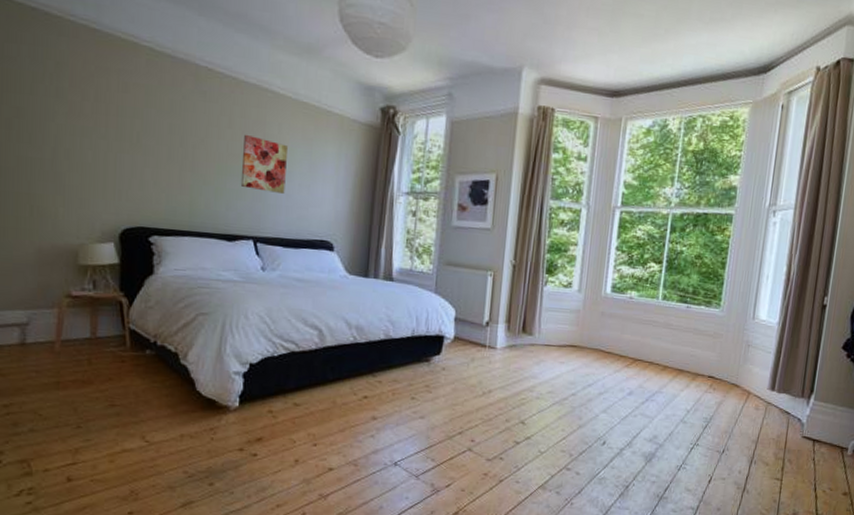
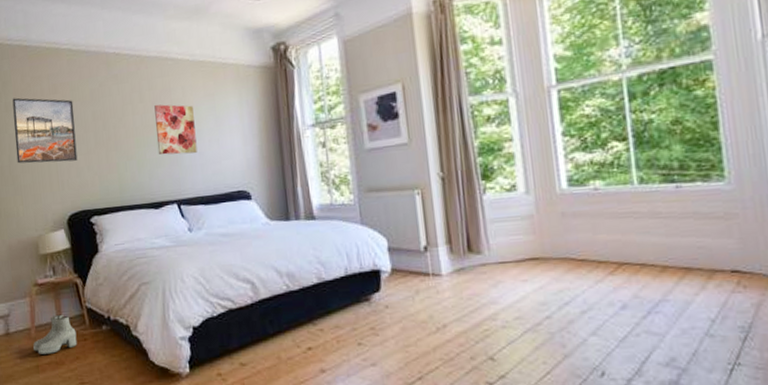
boots: none [56,331,113,372] -> present [33,314,77,354]
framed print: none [63,84,147,172] -> present [12,97,78,164]

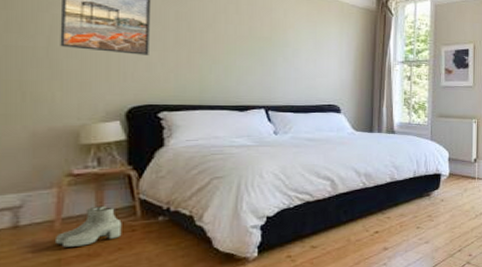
wall art: present [154,104,197,155] -> none [250,19,293,68]

